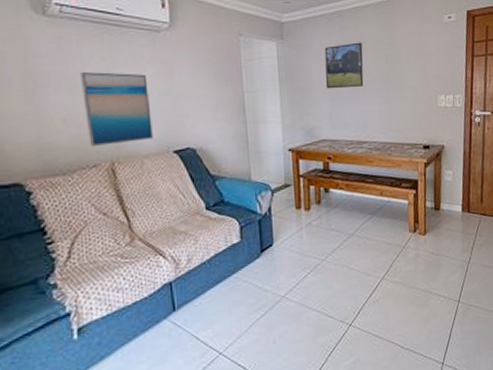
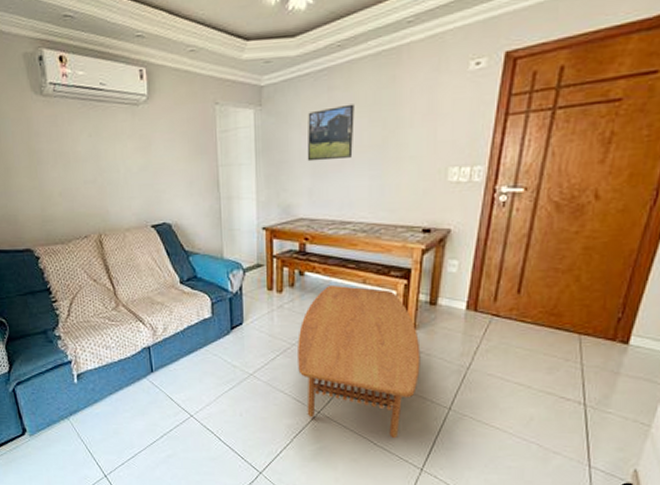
wall art: present [79,71,153,146] -> none [71,148,133,219]
coffee table: none [326,199,433,339] -> present [298,286,421,439]

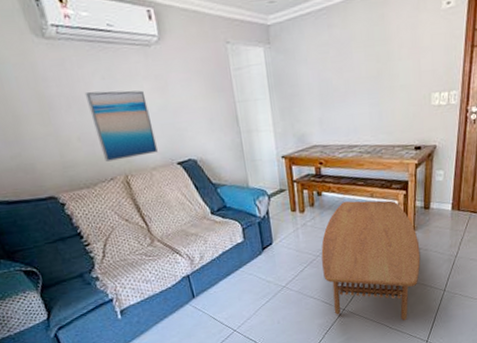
wall art: none [71,148,133,219] -> present [84,90,158,162]
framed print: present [307,104,354,162] -> none [312,40,354,94]

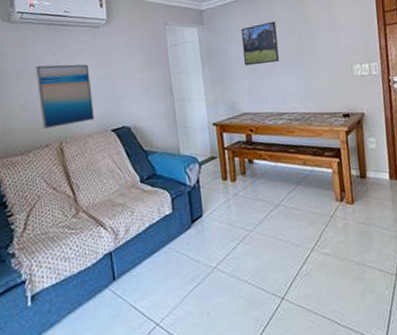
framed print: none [312,40,354,94] -> present [241,21,280,66]
coffee table: present [321,200,421,321] -> none [254,168,365,316]

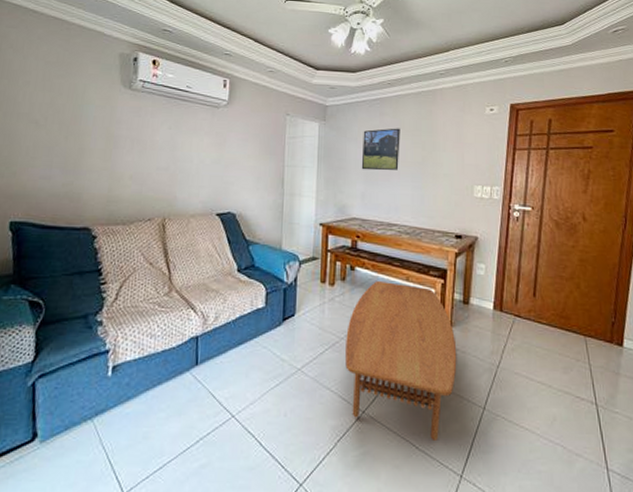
wall art: present [35,64,94,129] -> none [148,137,203,203]
coffee table: none [254,168,365,316] -> present [345,281,457,442]

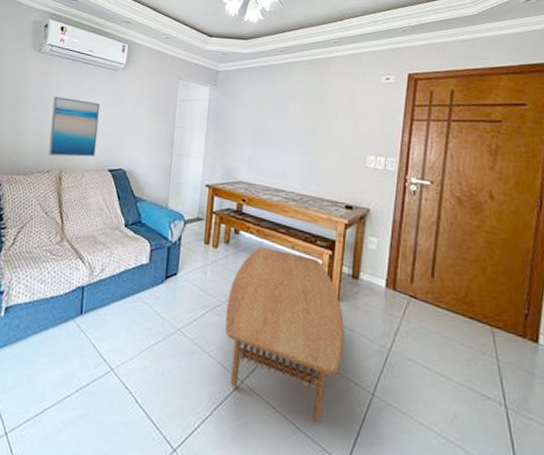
wall art: none [148,137,203,203] -> present [48,96,100,157]
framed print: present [361,128,400,171] -> none [249,94,291,136]

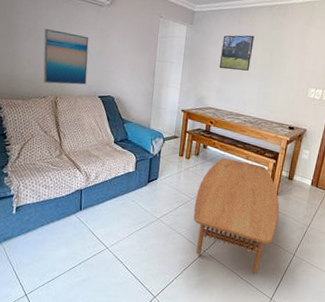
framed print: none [249,94,291,136] -> present [219,35,255,71]

